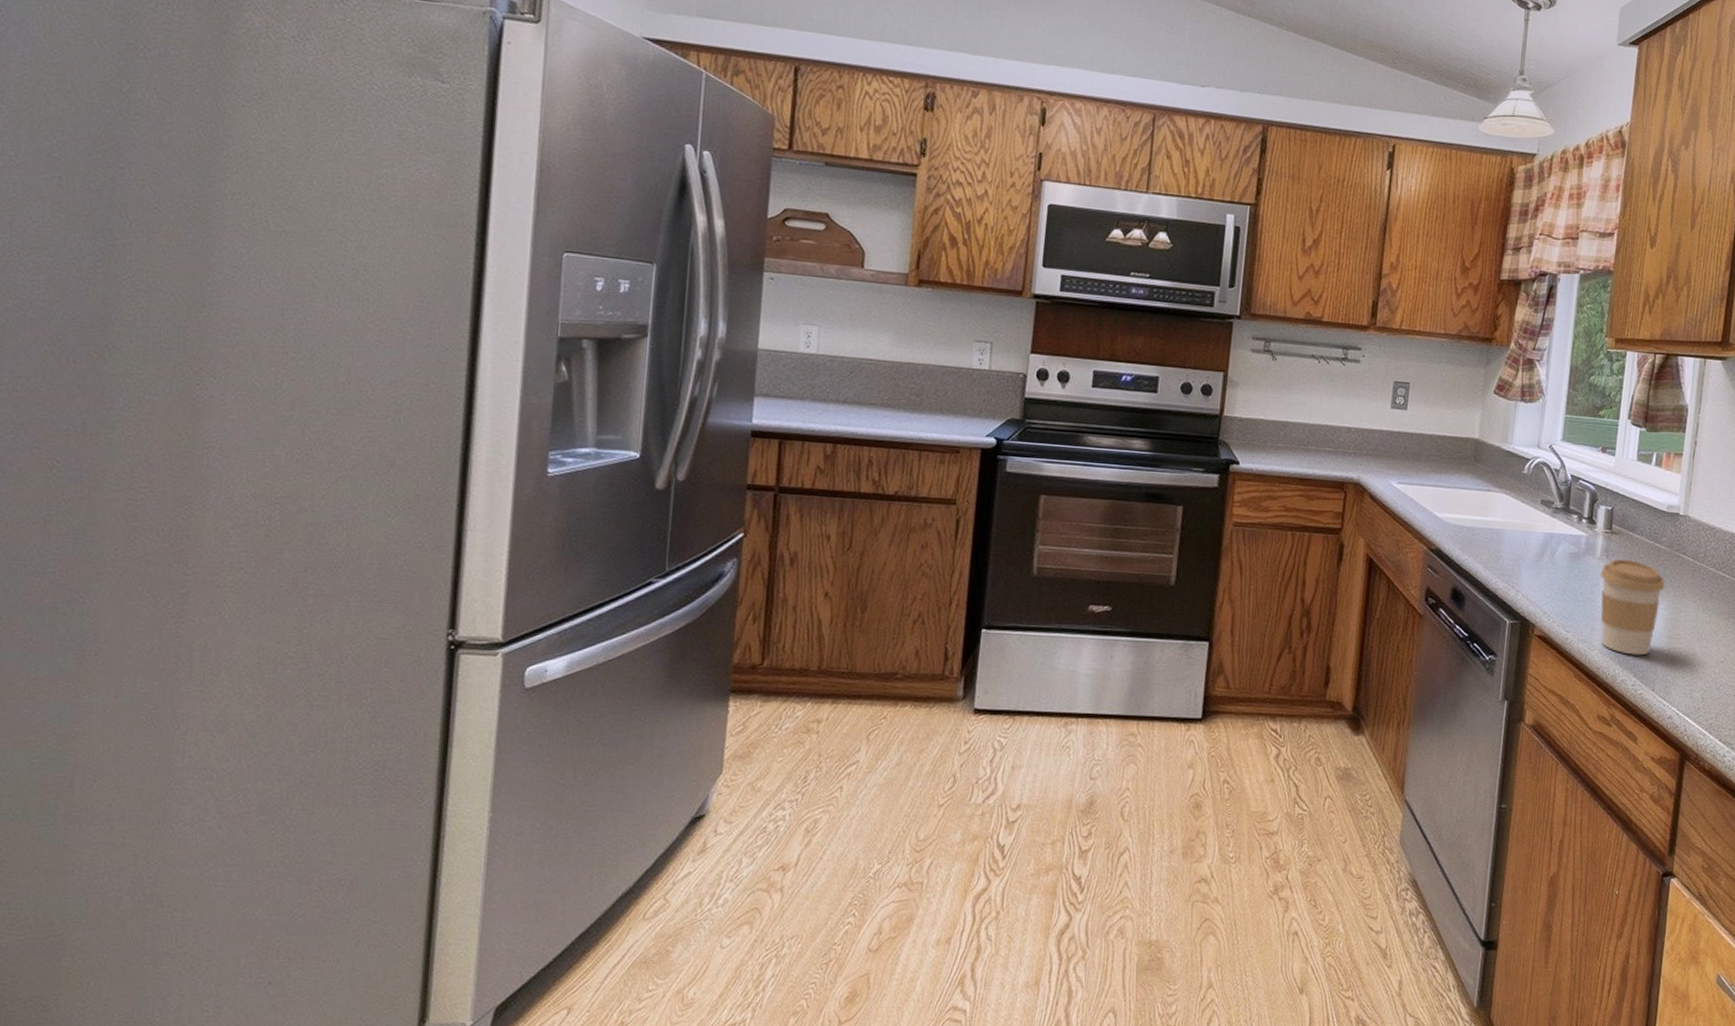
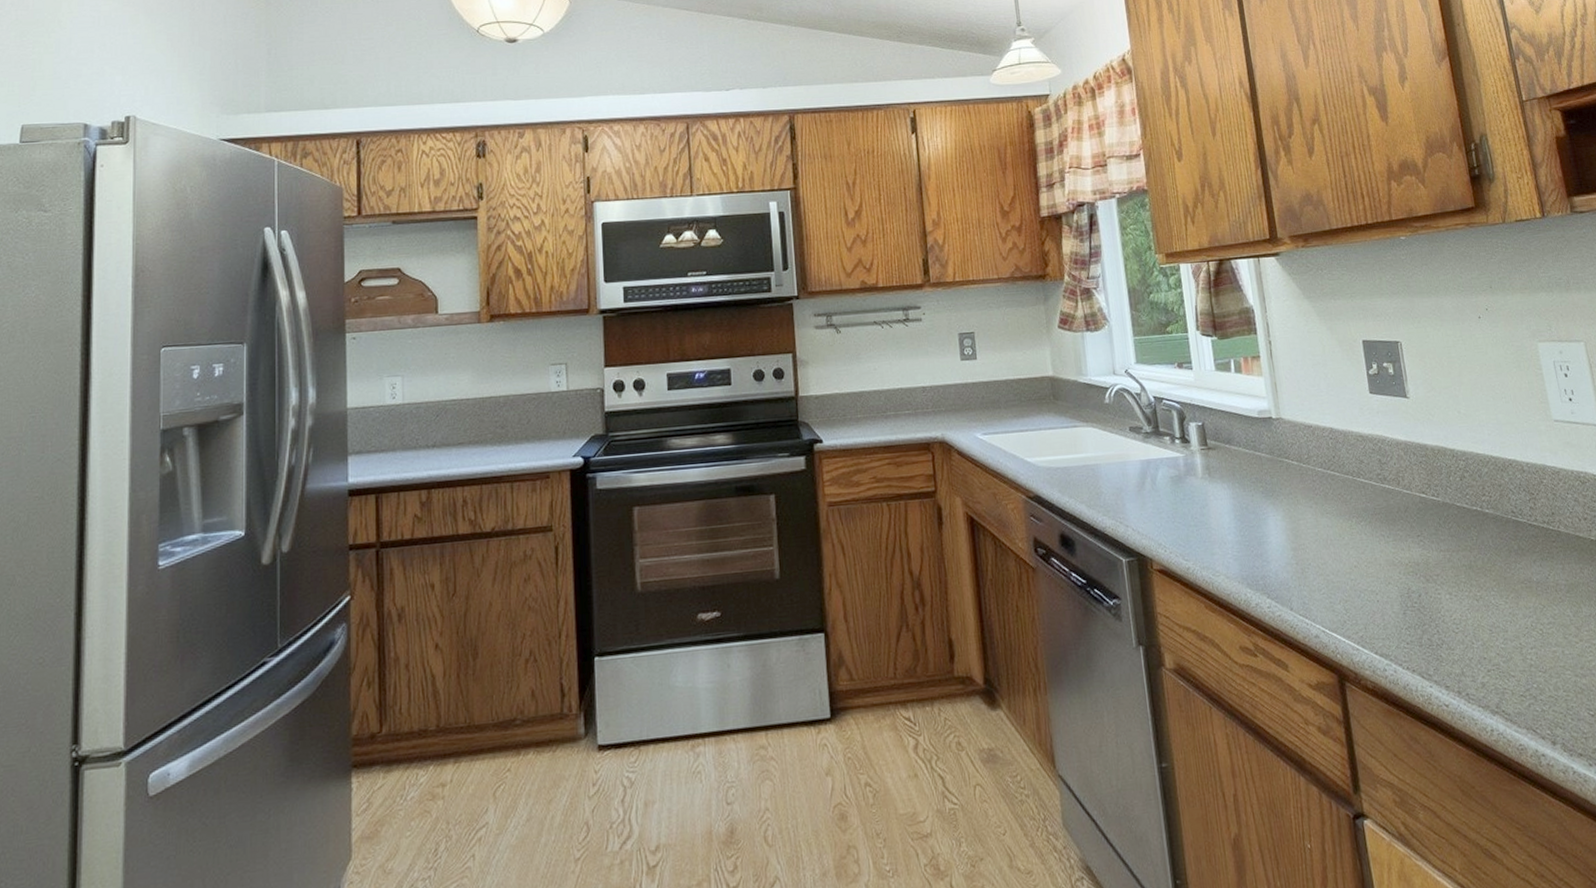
coffee cup: present [1600,558,1665,656] -> none [1206,473,1278,575]

